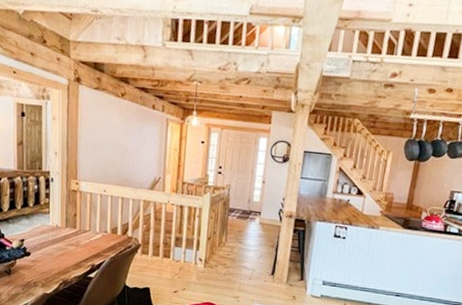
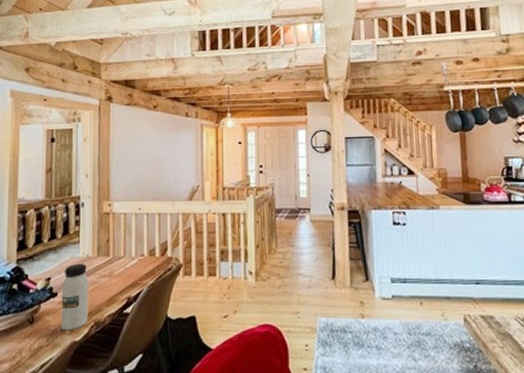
water bottle: none [34,230,58,285] -> present [61,263,89,331]

